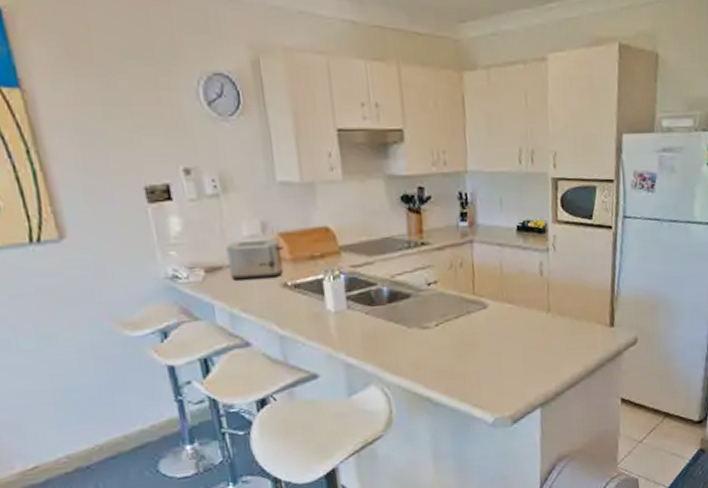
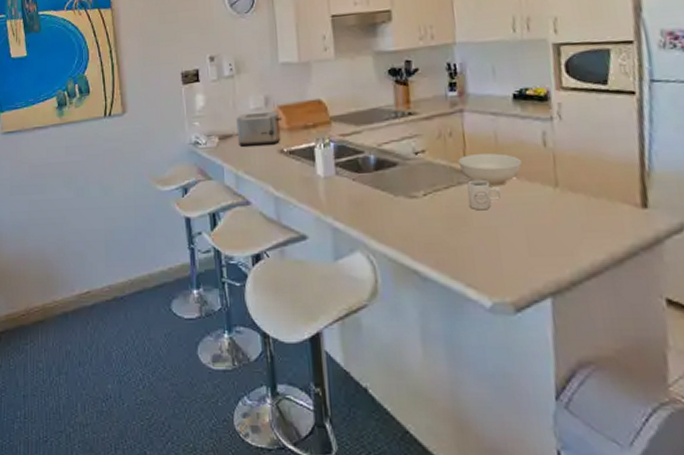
bowl: none [467,283,523,314] -> present [458,153,523,186]
mug: none [475,308,503,337] -> present [467,179,501,211]

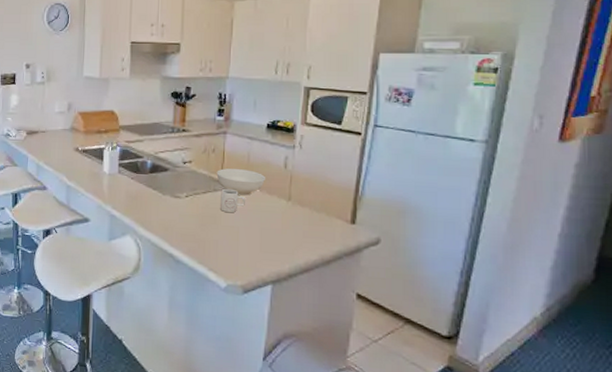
toaster: present [236,111,283,147] -> none [42,115,81,143]

